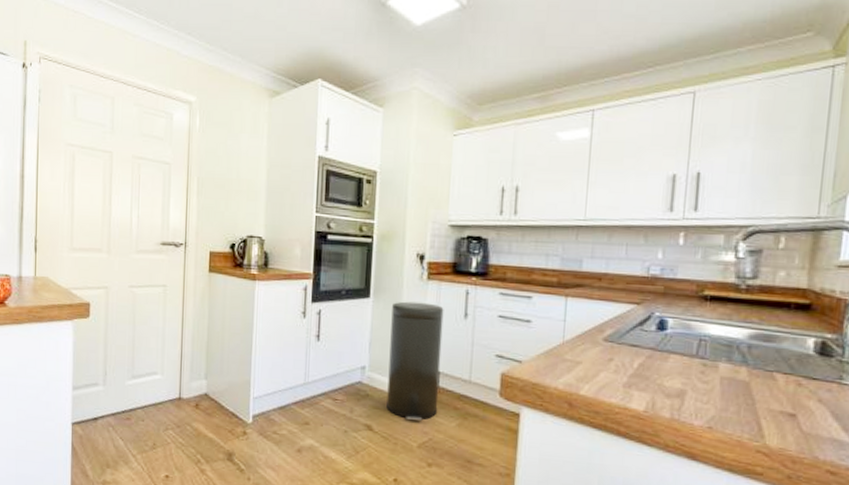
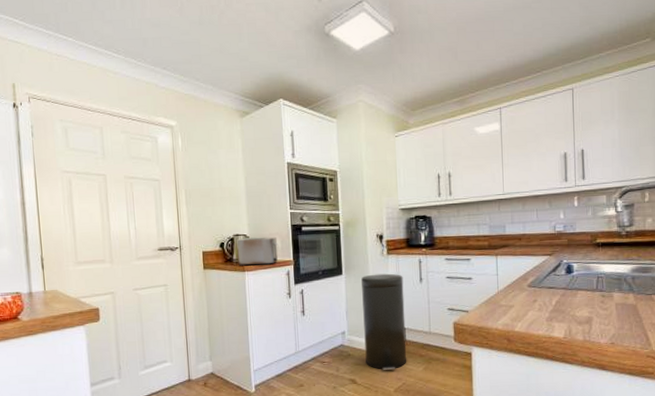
toaster: none [249,240,297,276] -> present [237,236,278,266]

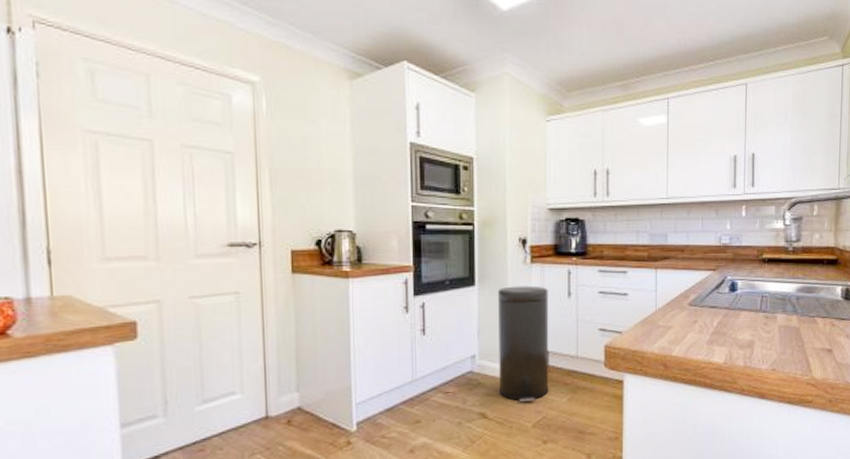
toaster: present [237,236,278,266] -> none [339,235,394,271]

